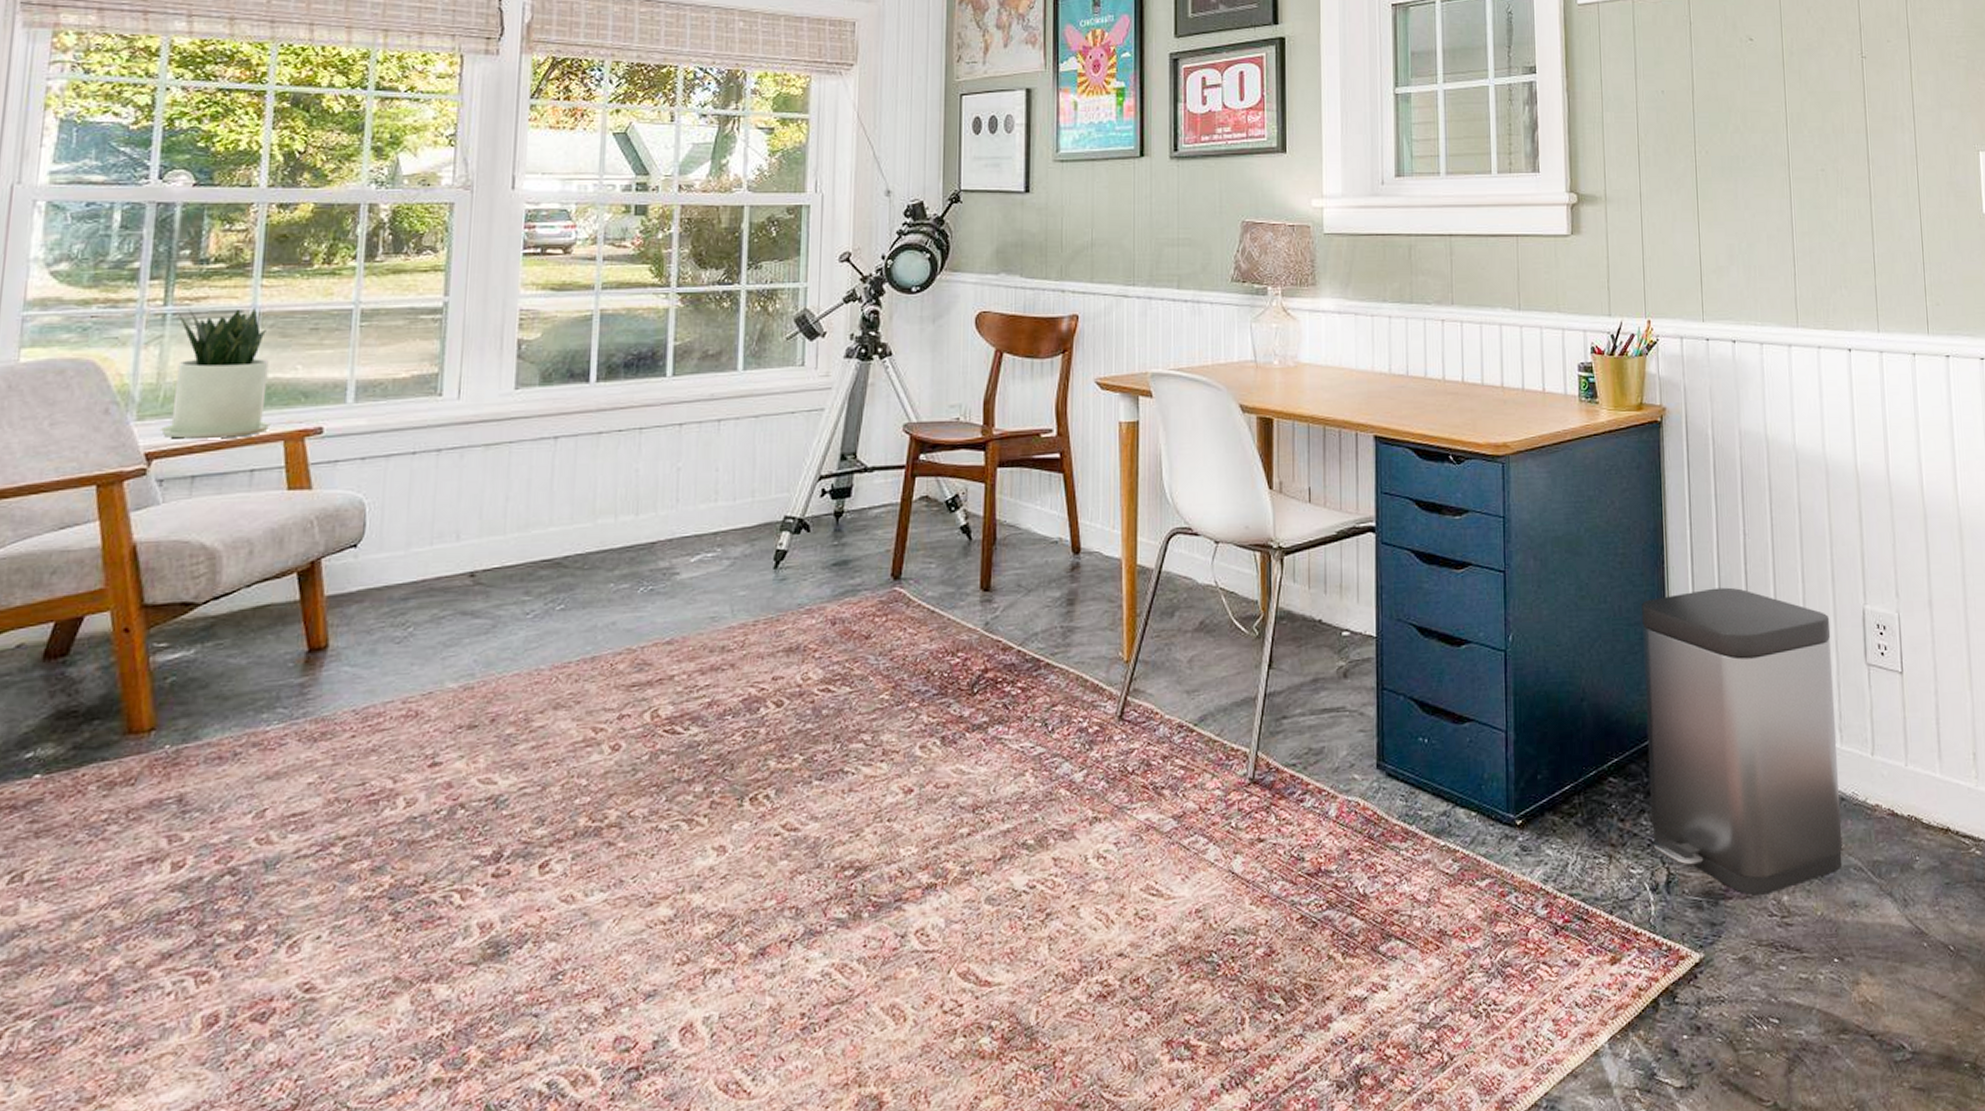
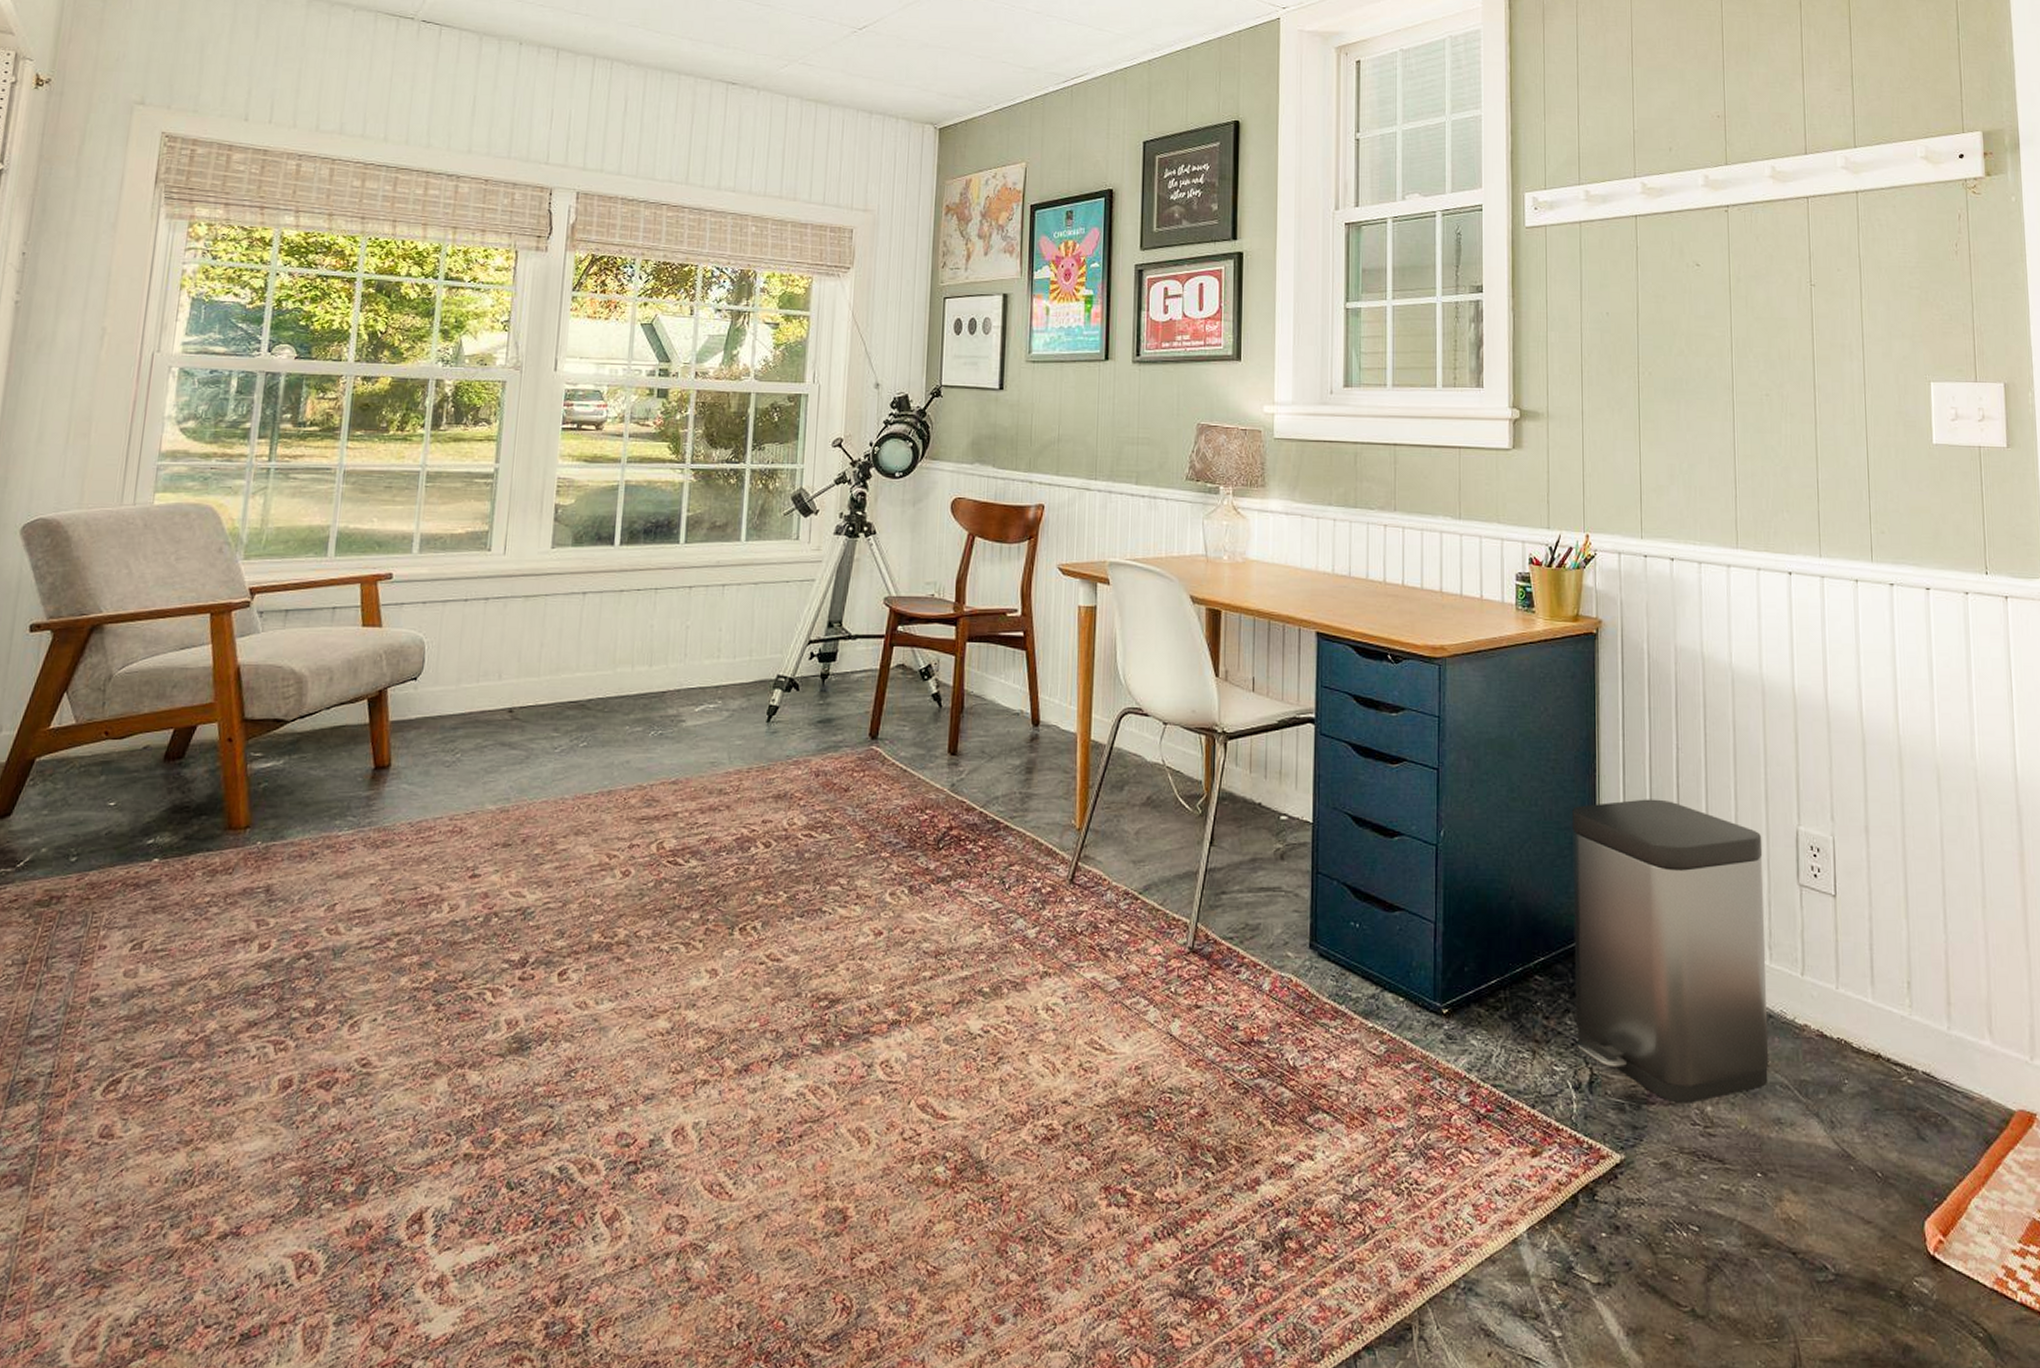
planter: present [159,308,271,440] -> none [261,465,351,579]

